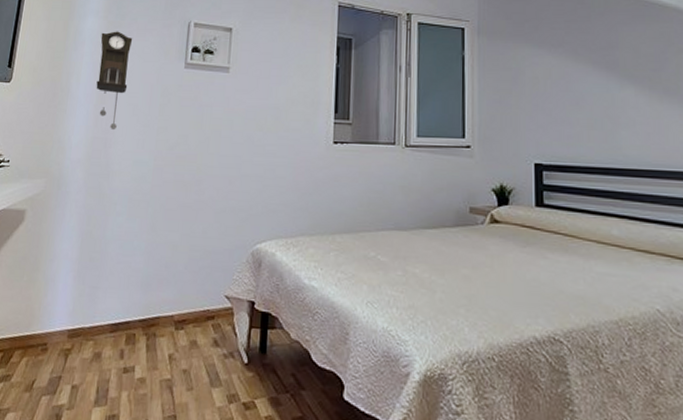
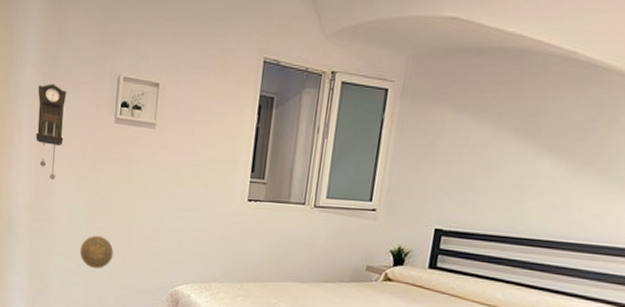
decorative plate: none [143,189,183,229] -> present [79,235,114,269]

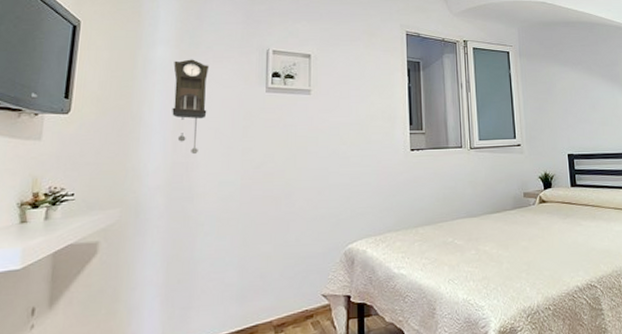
decorative plate: present [79,235,114,269] -> none [233,205,274,243]

